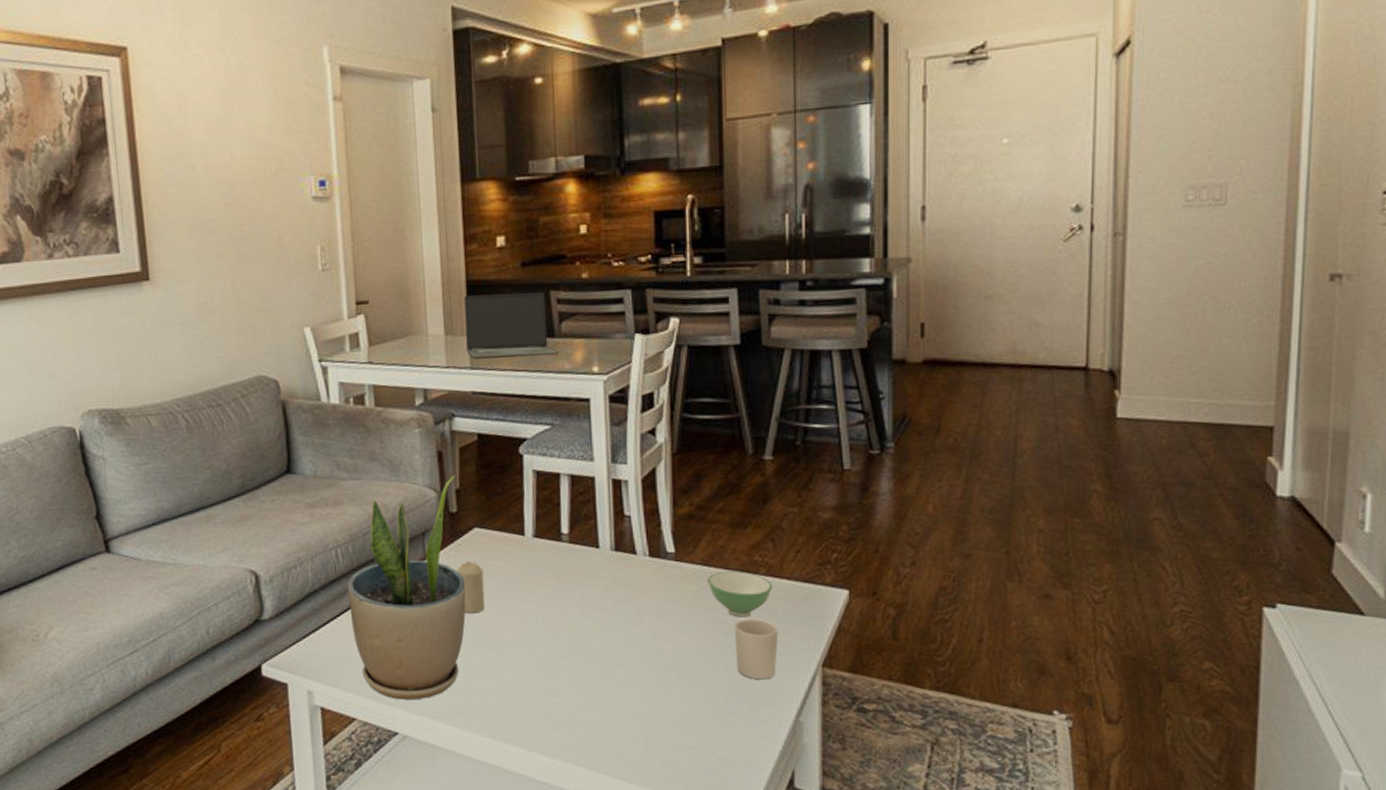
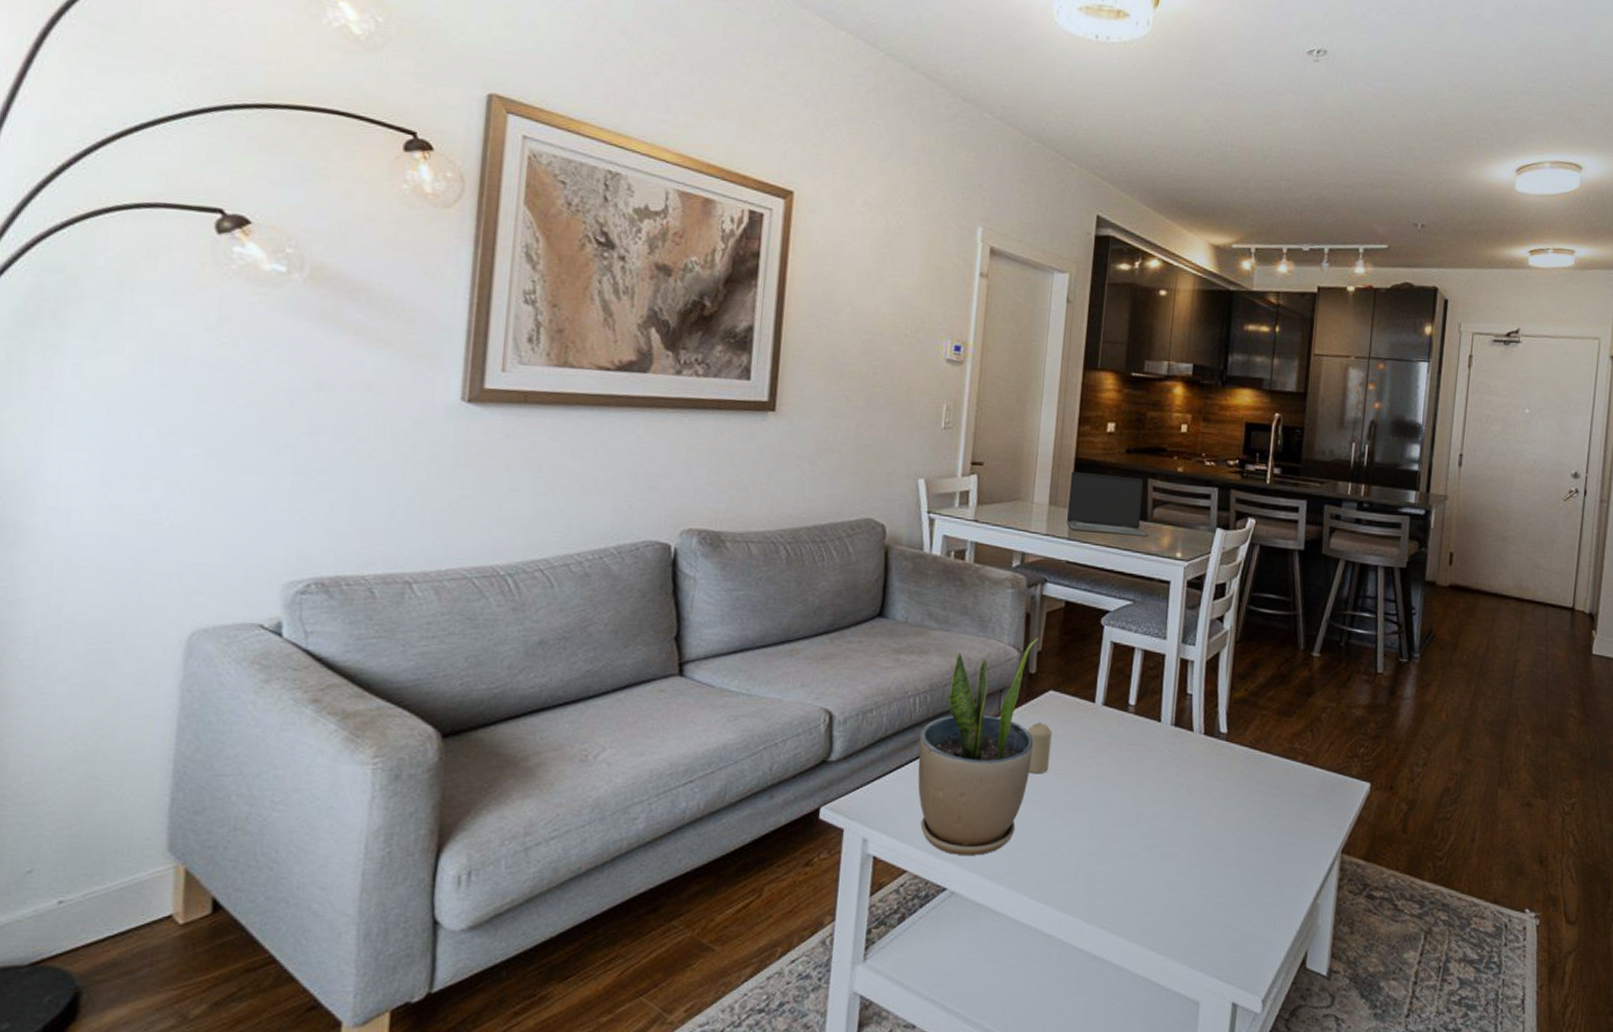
bowl: present [706,571,772,618] -> none [1251,755,1307,800]
mug: present [734,618,779,680] -> none [1268,801,1308,861]

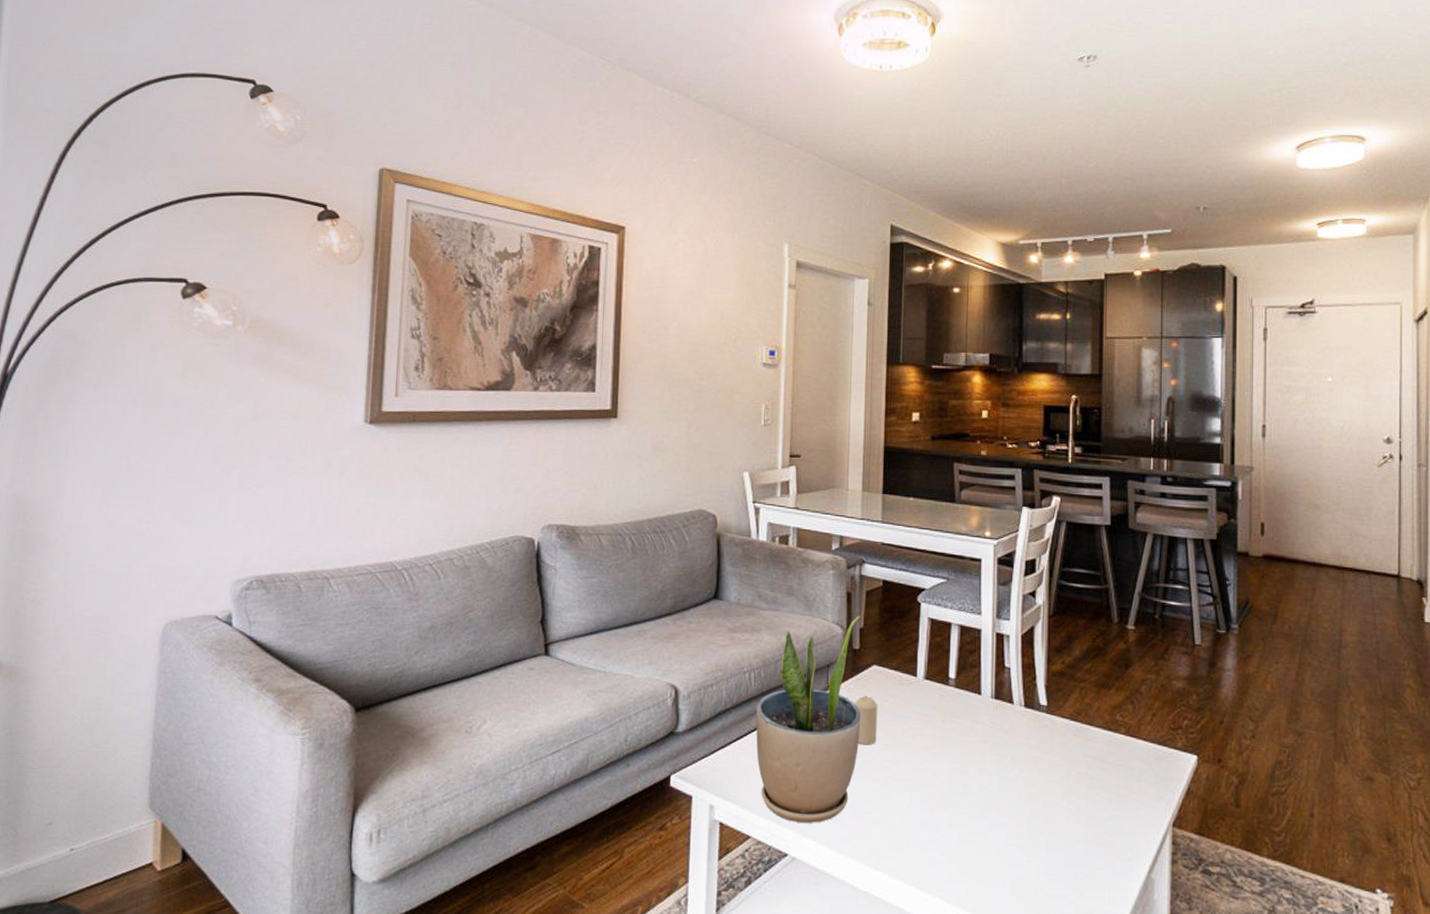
laptop: present [1067,472,1148,538] -> none [880,460,957,518]

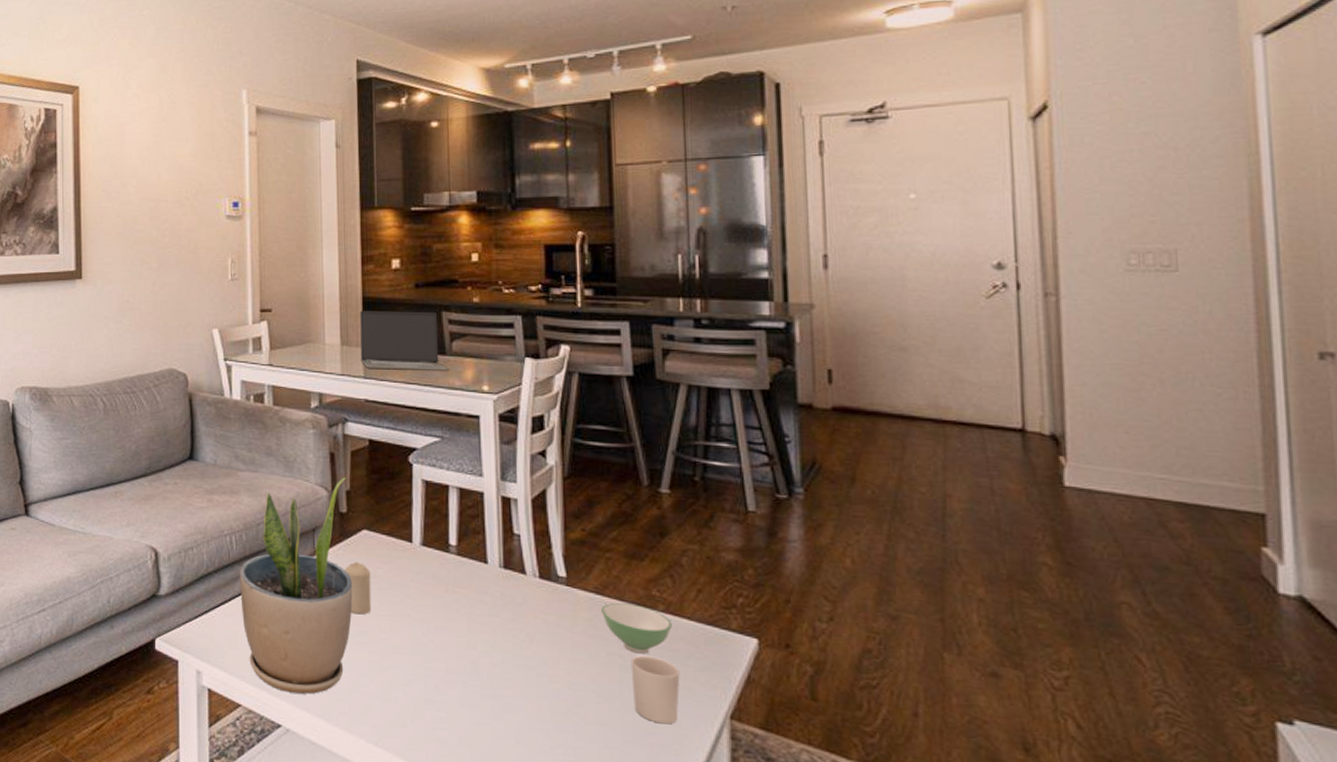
laptop: none [880,460,957,518] -> present [360,311,449,372]
bowl: none [1073,727,1131,772] -> present [600,602,672,654]
mug: none [1096,773,1135,834] -> present [631,655,680,725]

